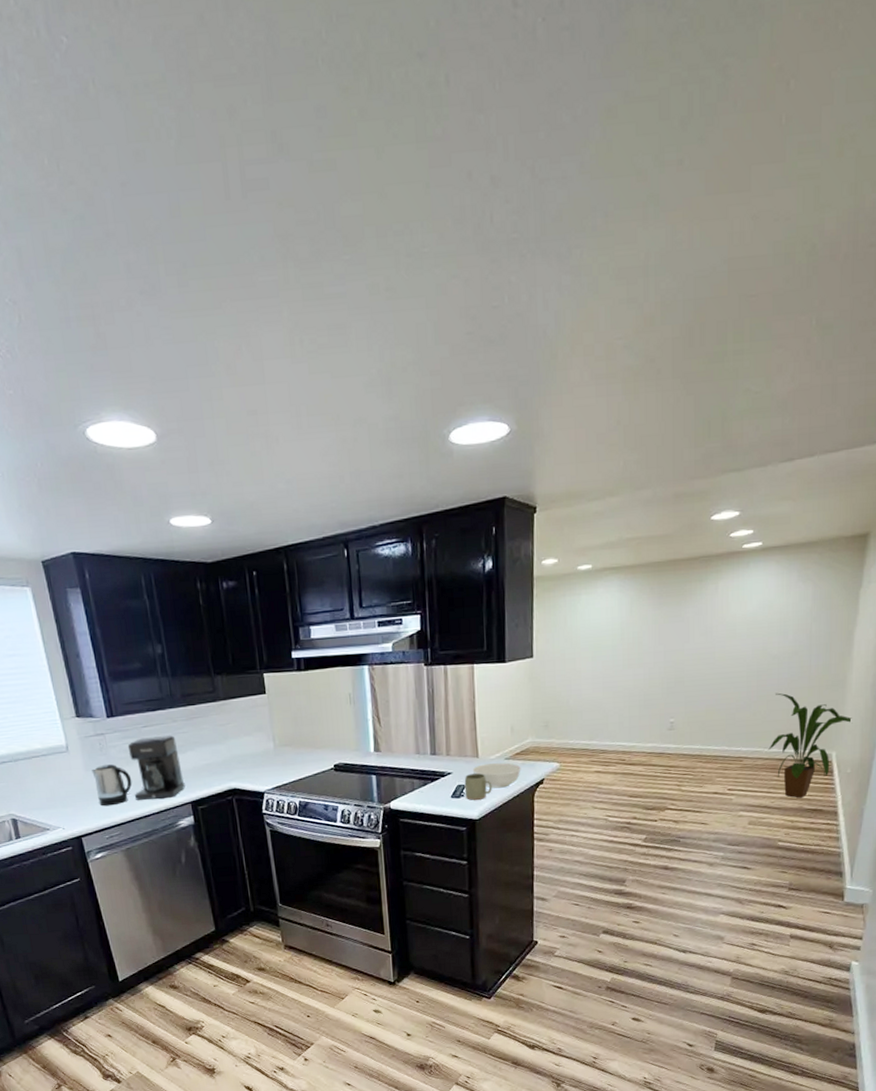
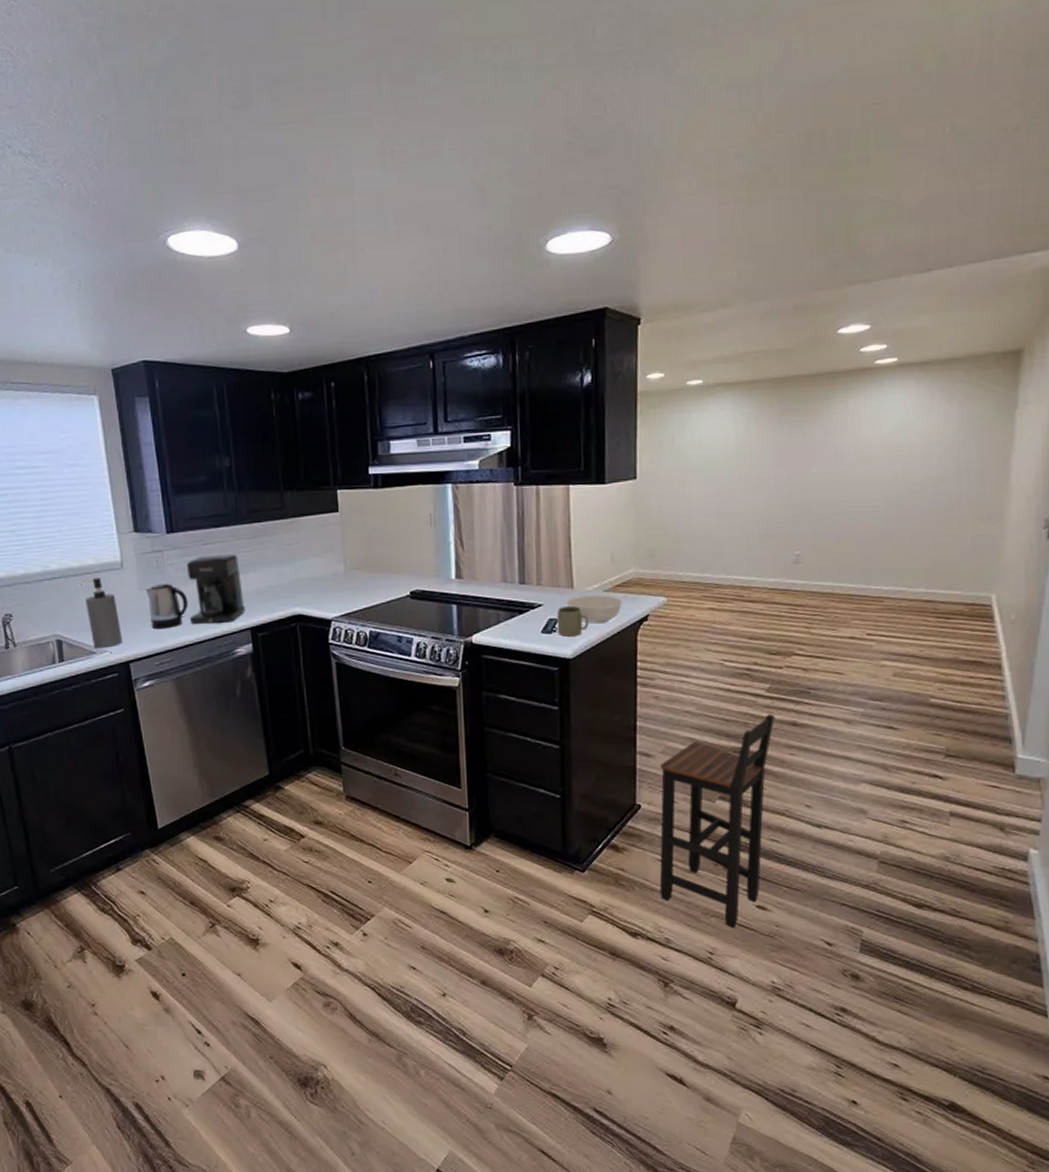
soap dispenser: none [29,761,74,826] -> present [79,578,123,649]
bar stool: none [553,860,650,1037] -> present [659,714,775,928]
house plant: present [768,692,852,798] -> none [914,524,1014,647]

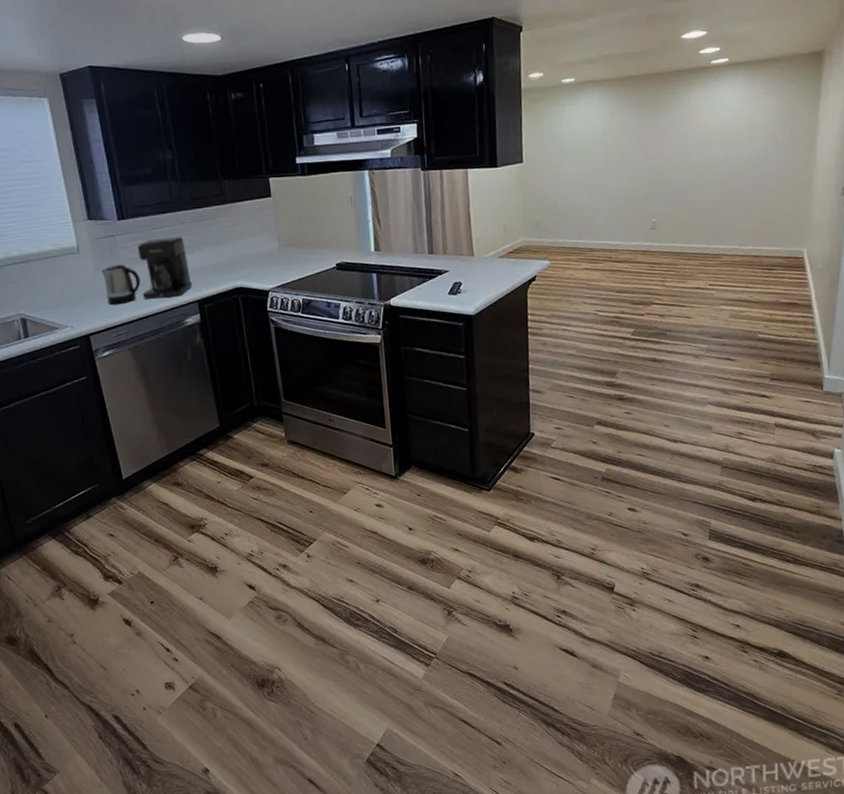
soap dispenser: present [79,578,123,649] -> none [40,261,83,325]
mug: present [556,606,589,637] -> none [460,271,487,297]
bowl: present [566,595,622,625] -> none [468,260,515,287]
bar stool: present [659,714,775,928] -> none [549,353,639,528]

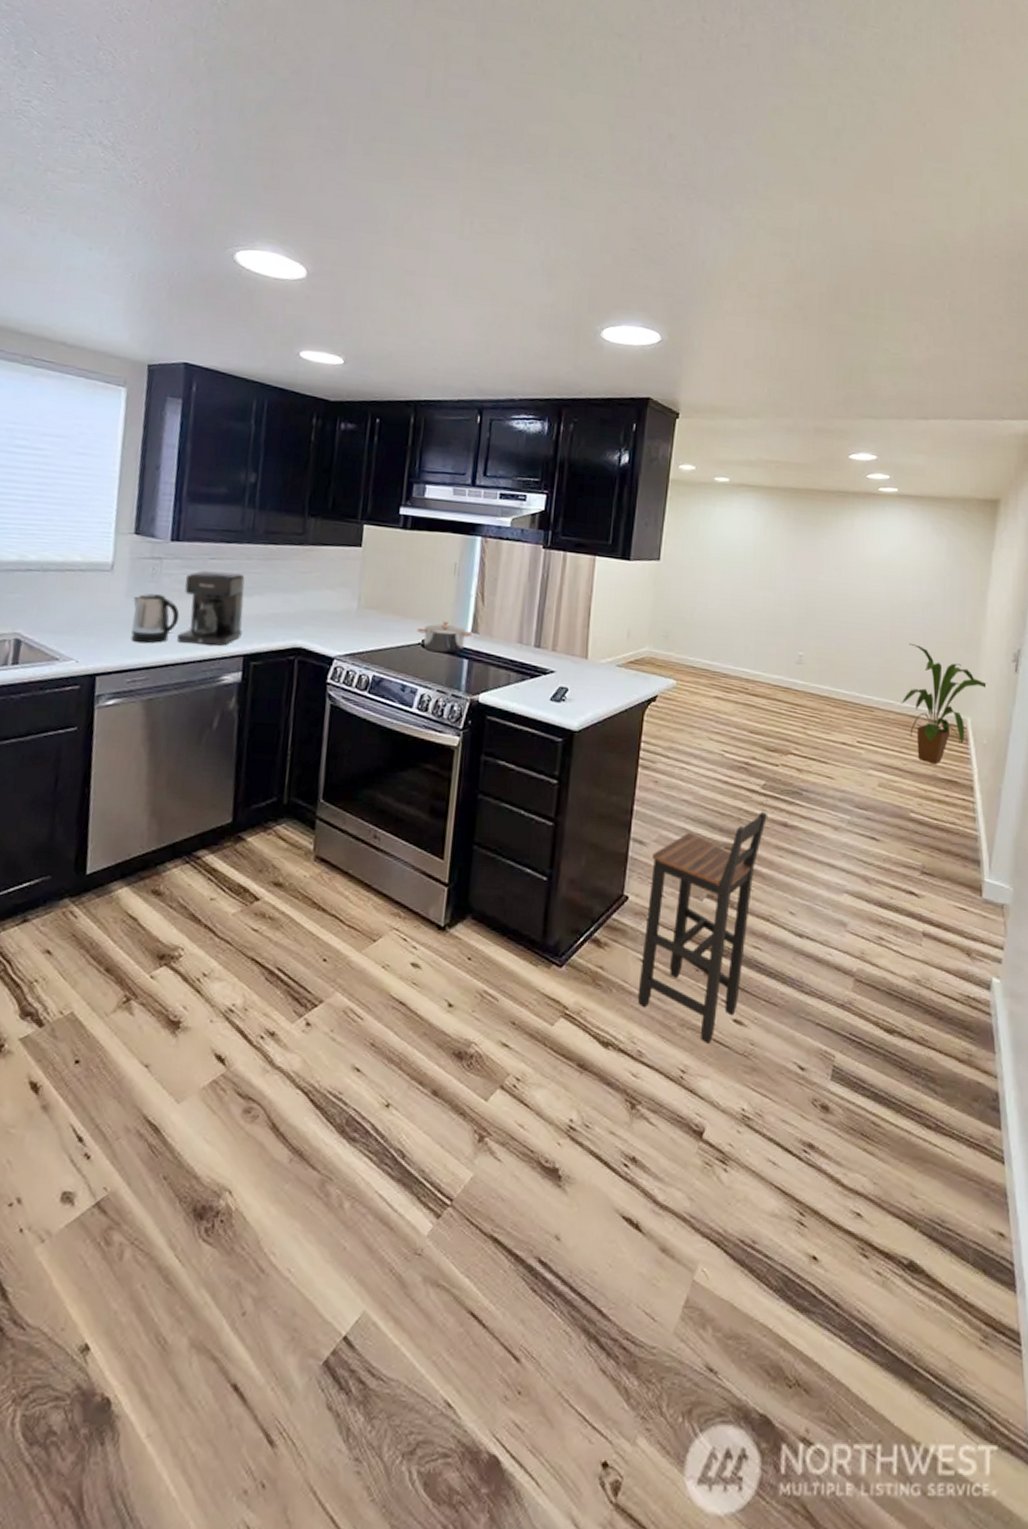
cooking pot: none [330,245,376,273] -> present [417,621,472,654]
bar stool: none [549,353,639,528] -> present [637,811,767,1044]
house plant: none [744,194,819,293] -> present [901,642,987,765]

